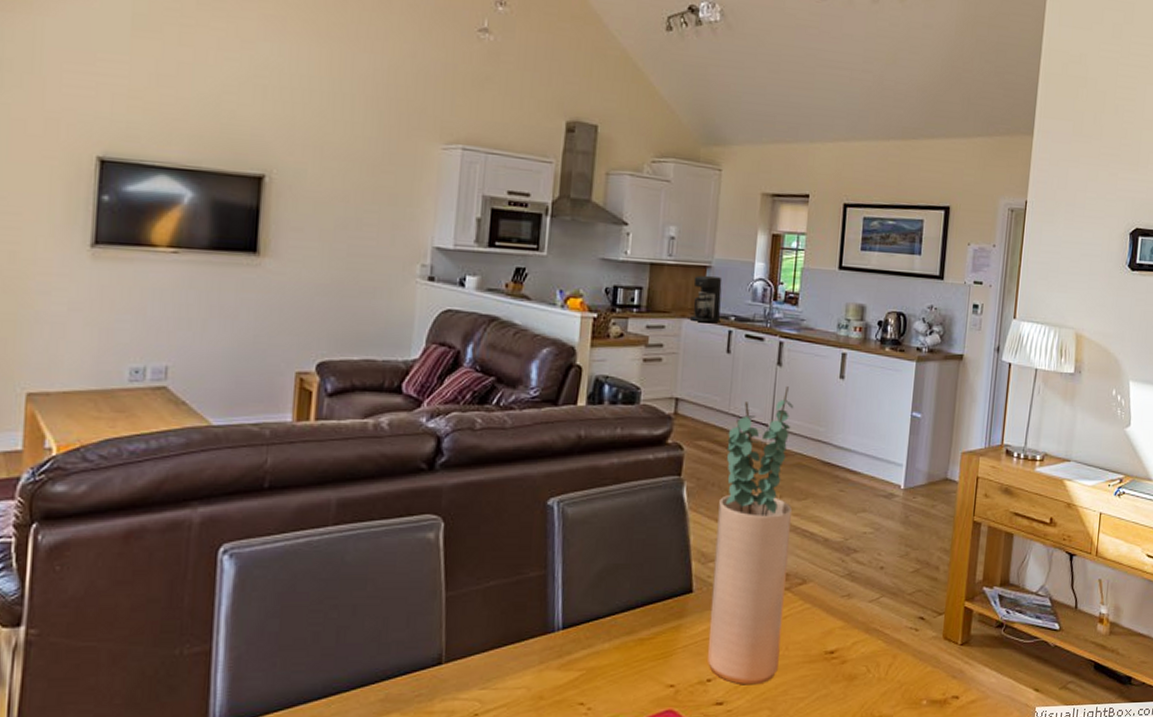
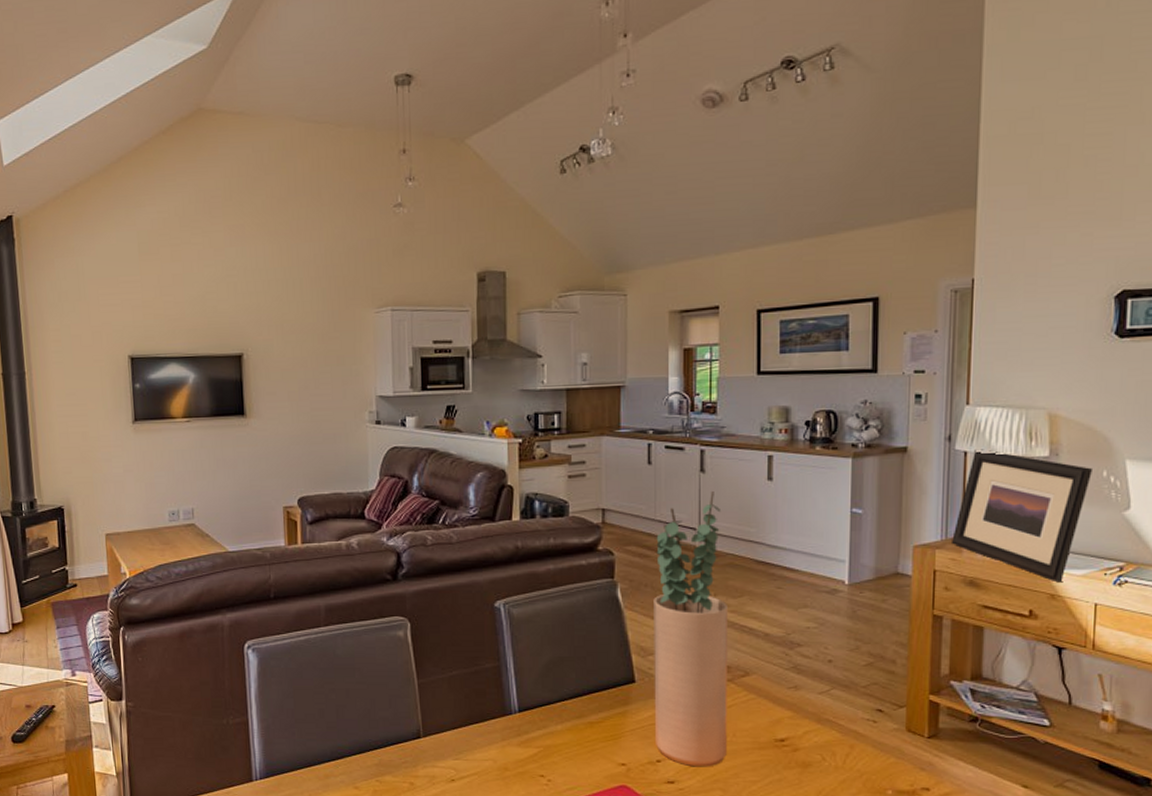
coffee maker: present [689,275,723,323] -> none [608,394,639,439]
picture frame: none [993,362,1106,492] -> present [952,449,1094,583]

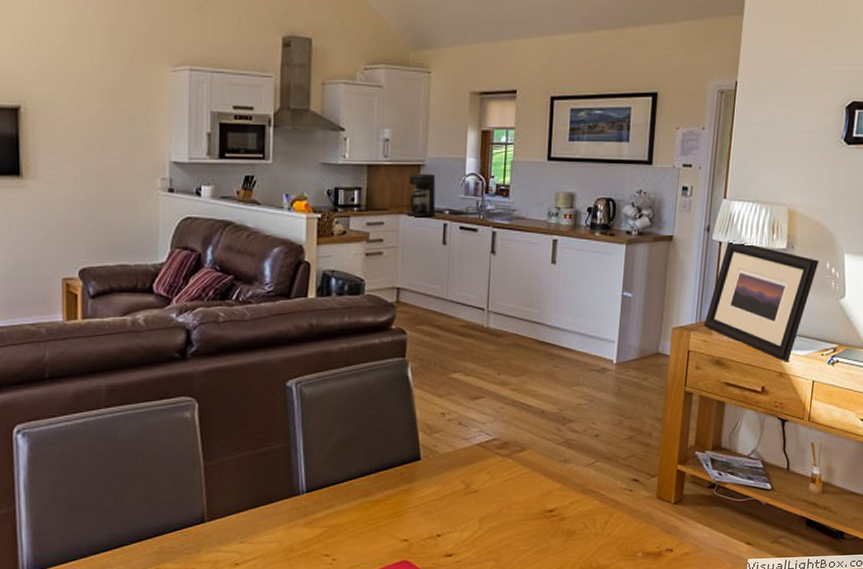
coffee maker: none [608,394,639,439] -> present [406,173,436,218]
vase: present [654,492,727,767] -> none [436,273,509,540]

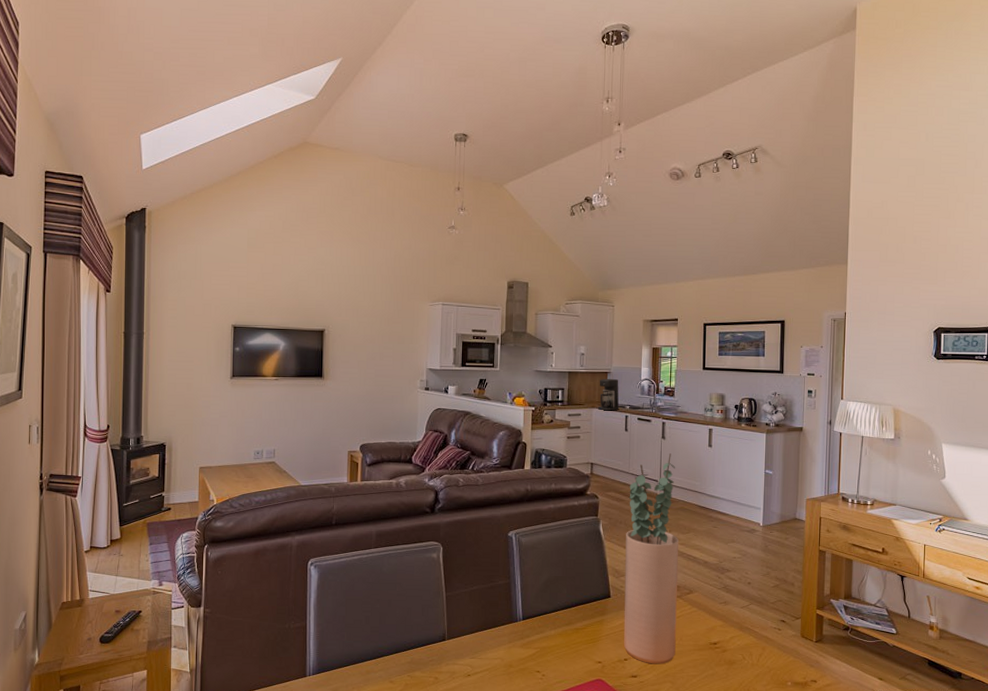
vase: none [436,273,509,540] -> present [623,453,678,664]
picture frame: present [704,240,820,362] -> none [832,431,922,529]

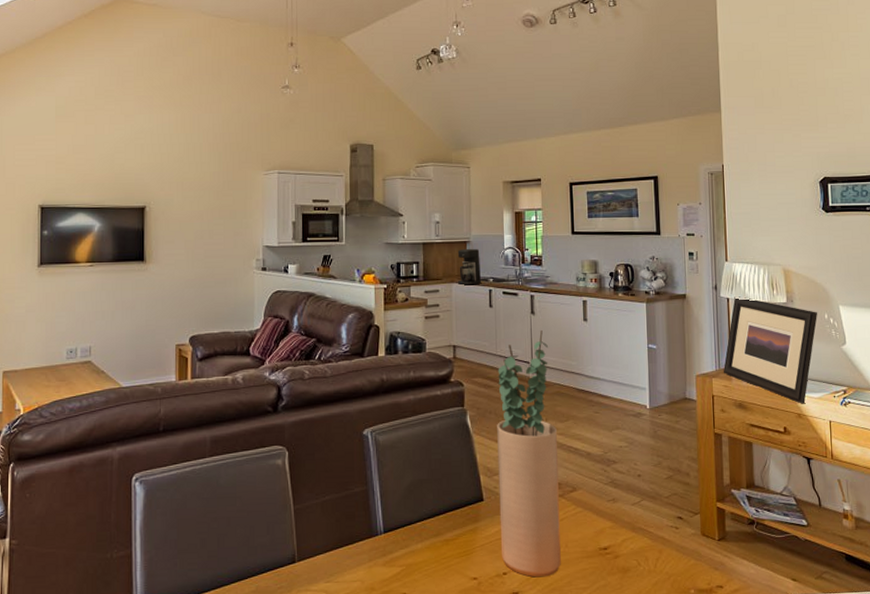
picture frame: none [832,431,922,529] -> present [724,296,818,404]

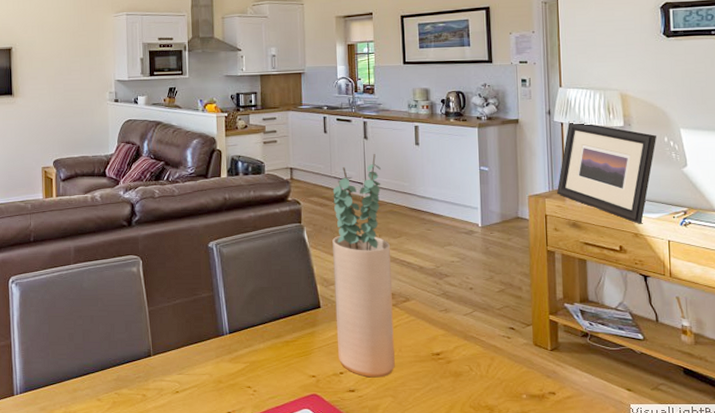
coffee maker: present [457,248,482,286] -> none [293,79,317,113]

